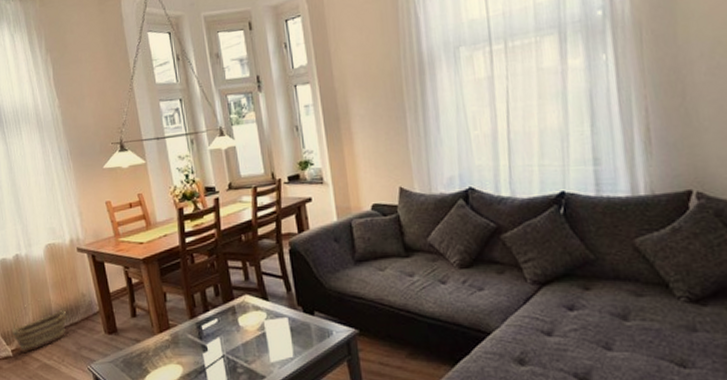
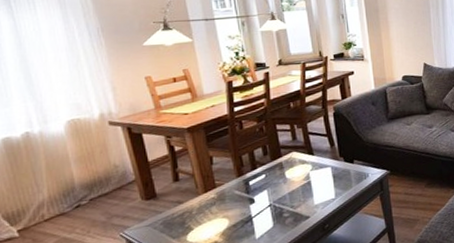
basket: present [12,298,66,352] -> none [18,173,93,231]

